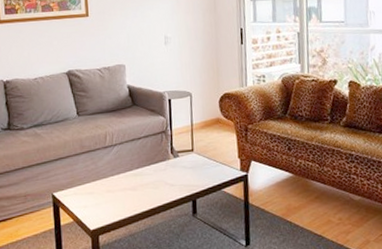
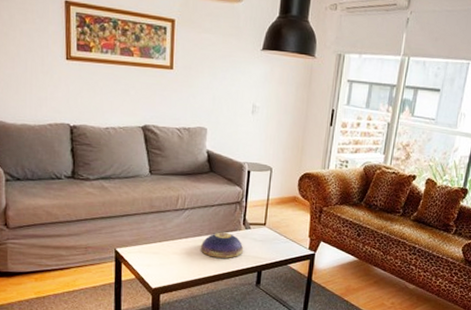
decorative bowl: none [132,163,176,191] -> present [200,232,244,258]

